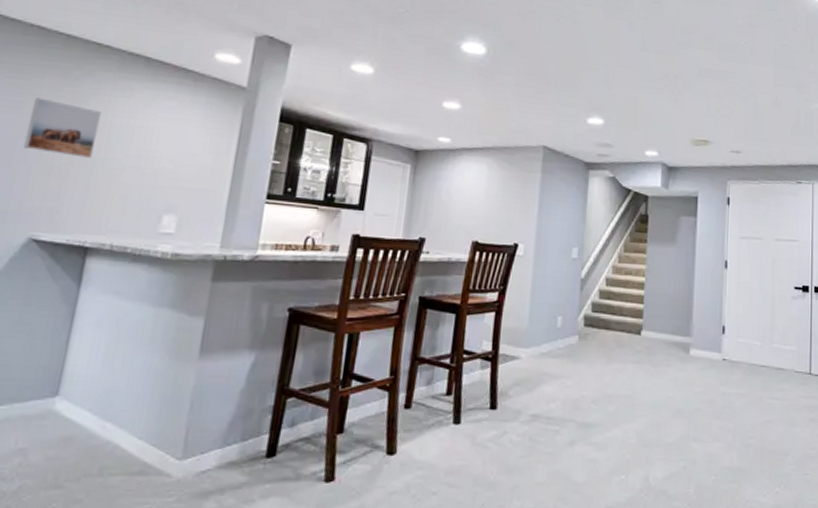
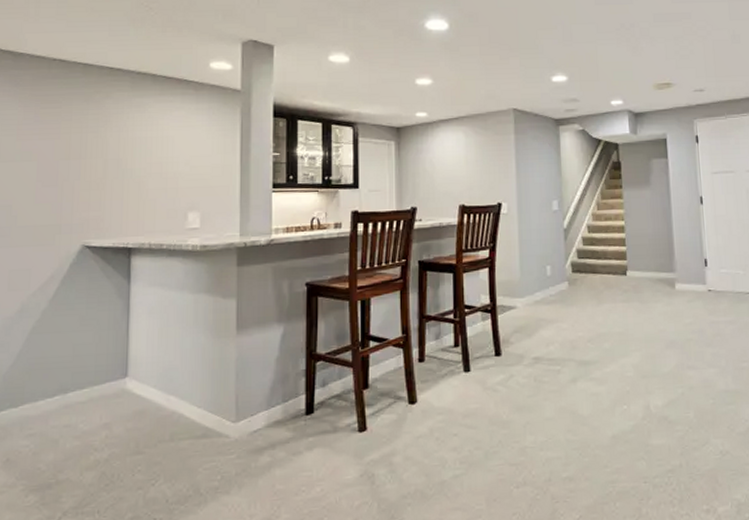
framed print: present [23,97,102,158] -> none [64,122,123,170]

